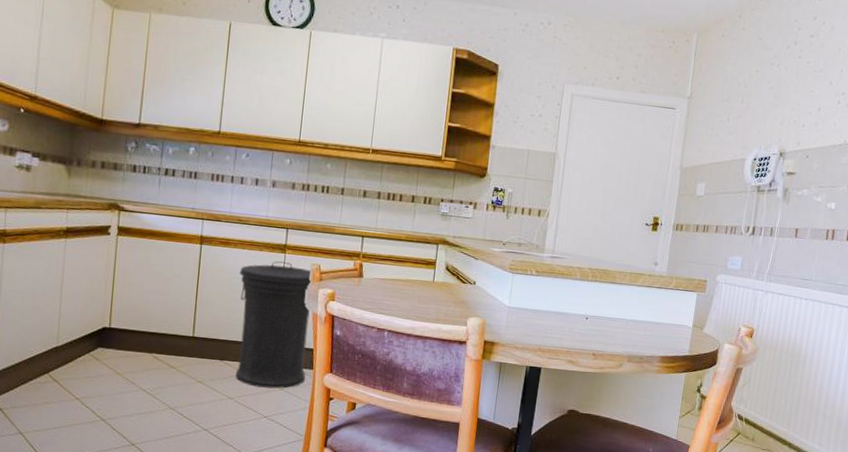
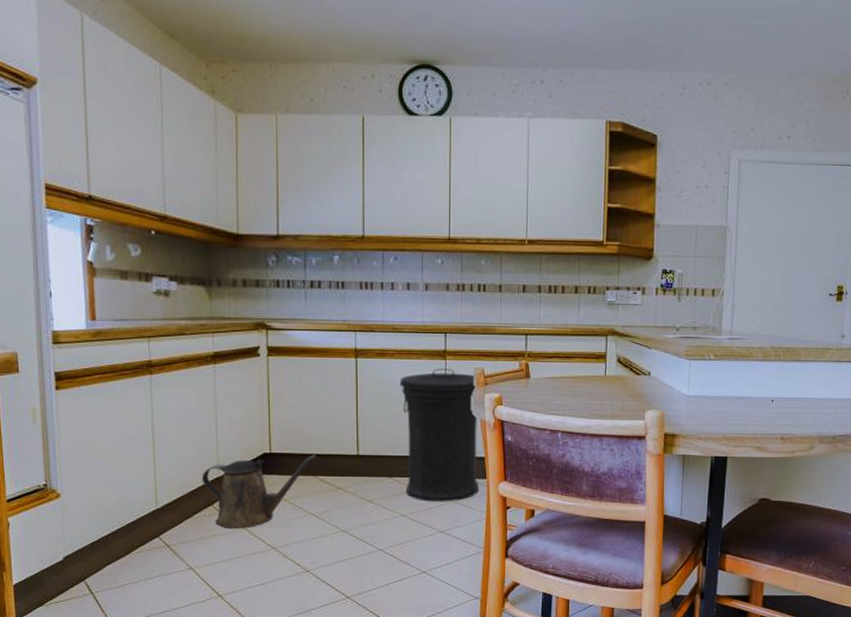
watering can: none [40,332,155,399] -> present [201,454,318,530]

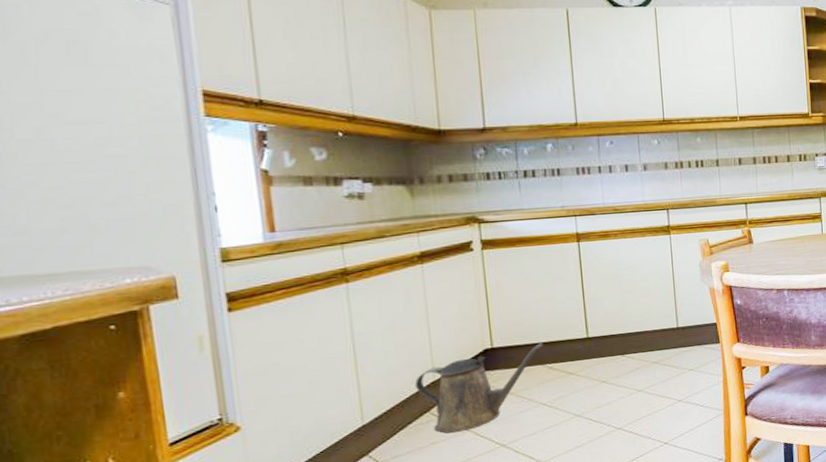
trash can: present [399,369,480,502] -> none [625,243,715,374]

